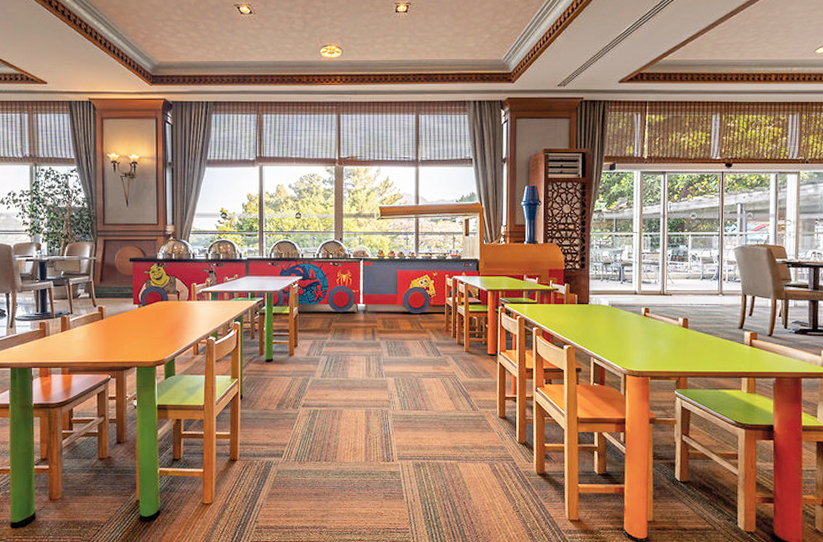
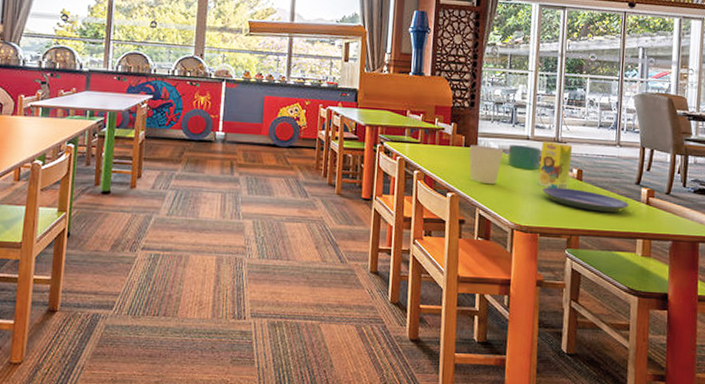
dixie cup: none [582,302,613,336] -> present [469,145,503,185]
cup: none [617,299,649,322] -> present [507,144,542,171]
juice box: none [647,294,678,337] -> present [538,141,573,190]
plate: none [651,336,733,355] -> present [542,187,629,213]

